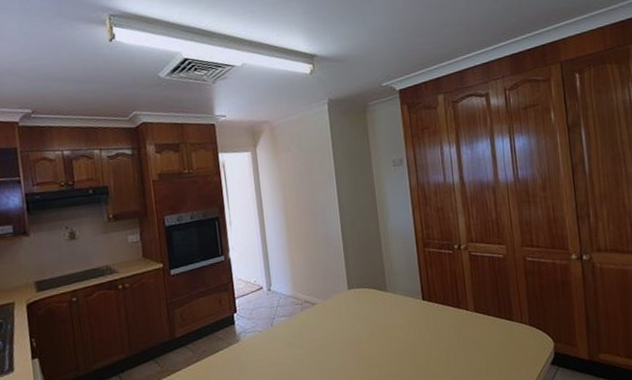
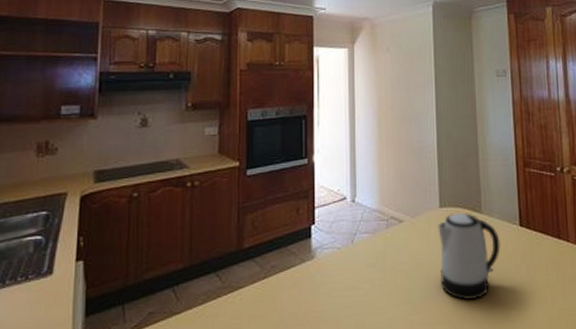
kettle: none [347,292,406,368] -> present [438,213,501,301]

